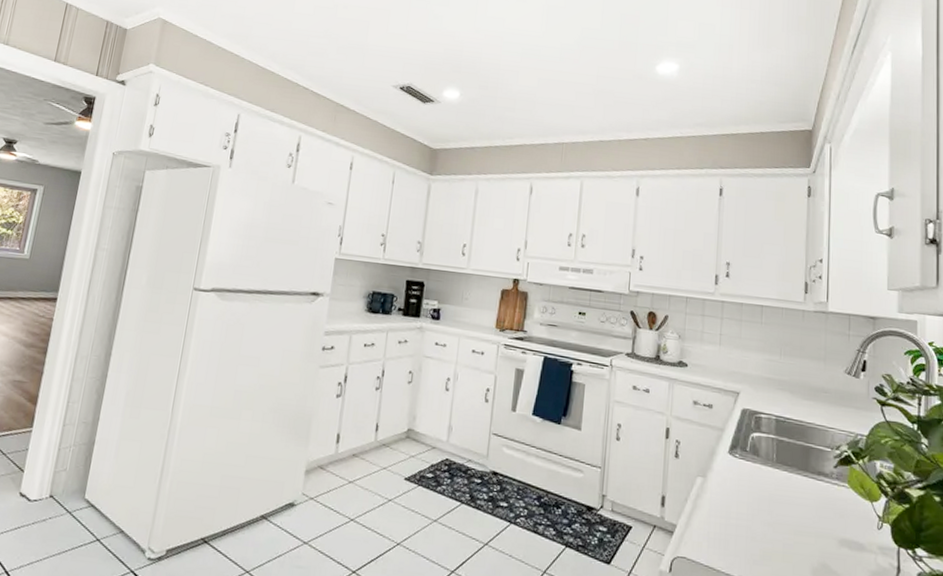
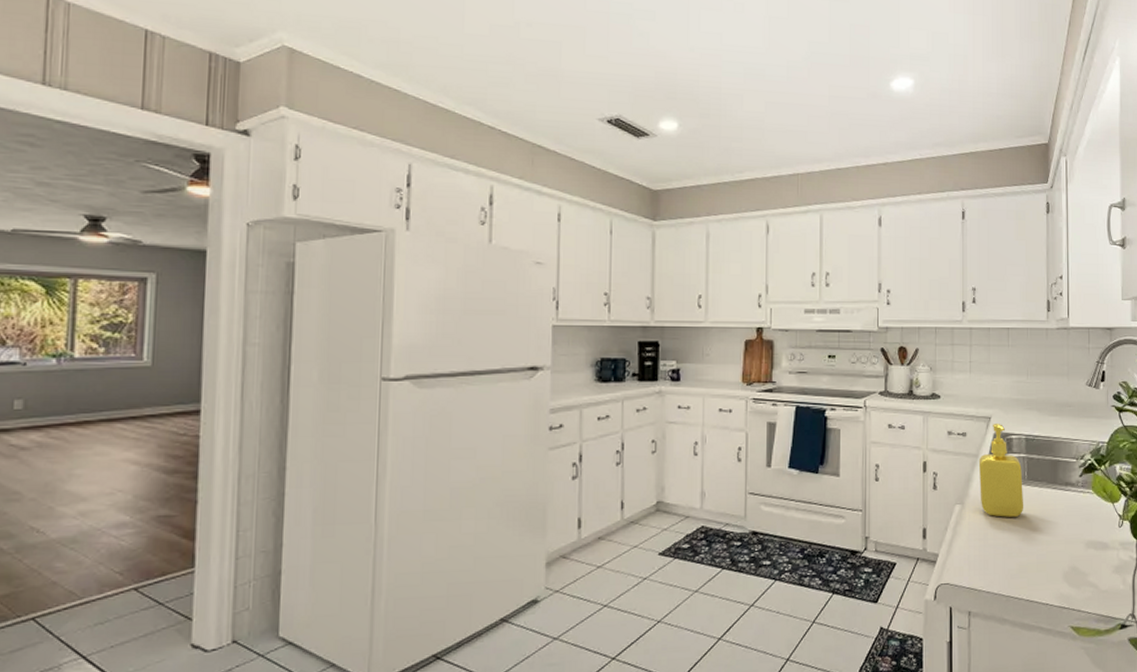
soap dispenser: none [723,400,771,500] -> present [978,424,1024,517]

